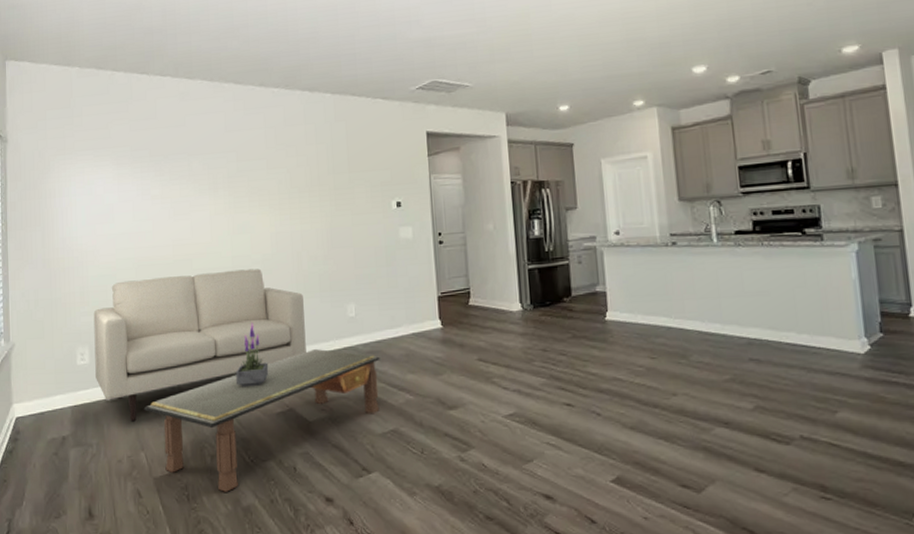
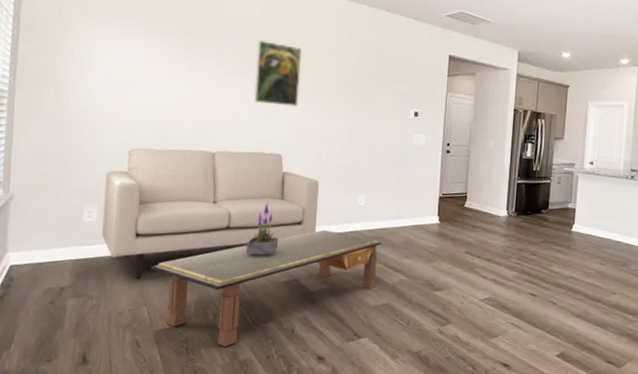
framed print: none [223,150,272,218] -> present [253,40,302,107]

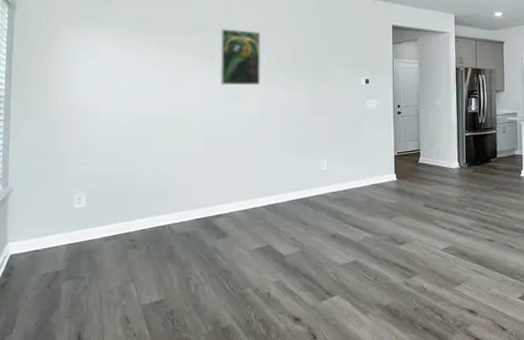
sofa: present [102,148,319,279] -> none [91,129,284,258]
coffee table: present [150,230,382,347] -> none [135,196,346,316]
potted plant: present [246,200,279,258] -> none [222,173,251,228]

